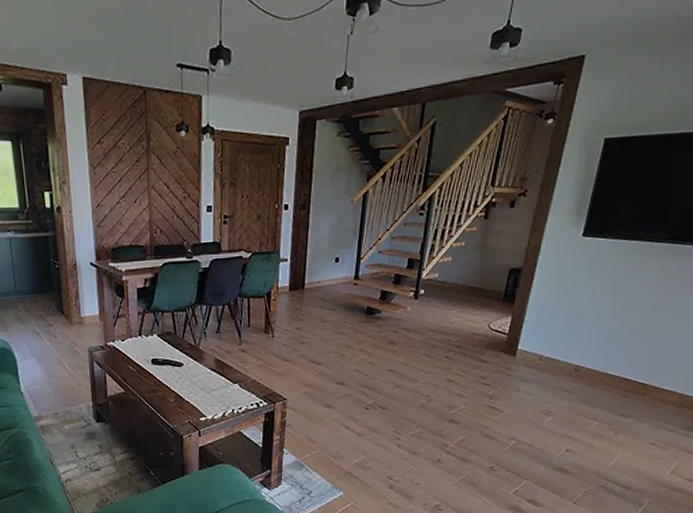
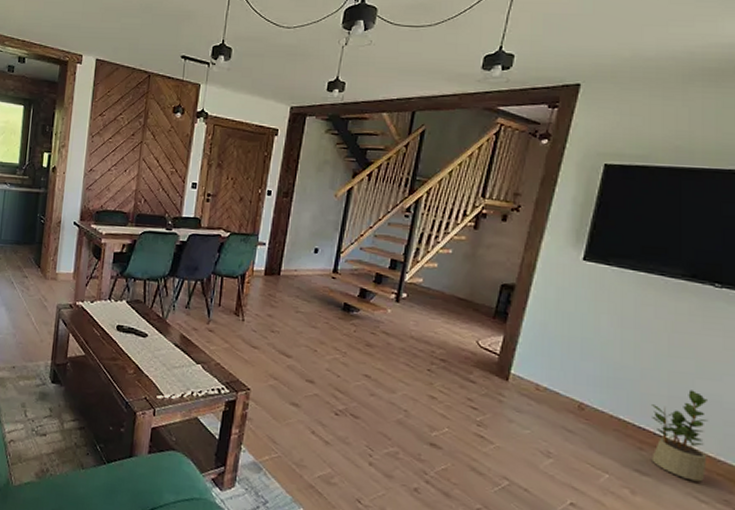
potted plant: none [633,340,681,416] -> present [652,390,709,482]

